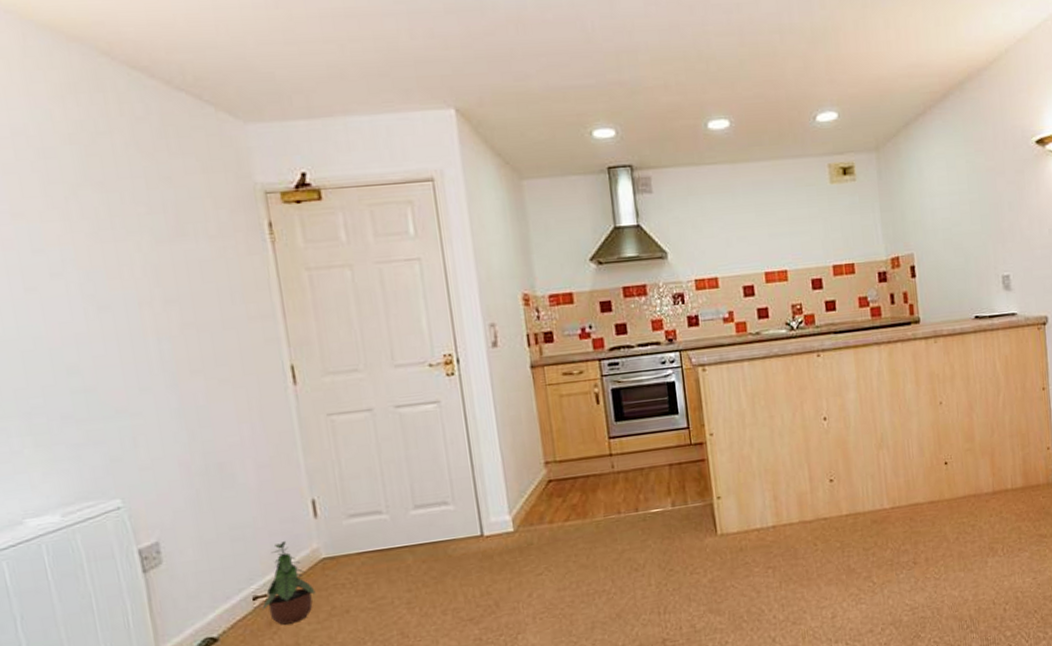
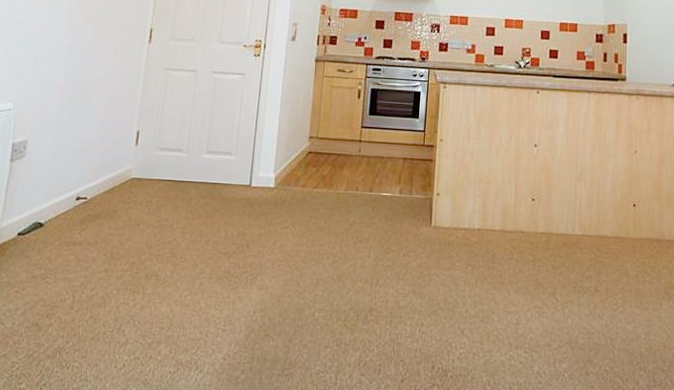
potted plant: present [262,541,316,625] -> none [80,158,121,225]

